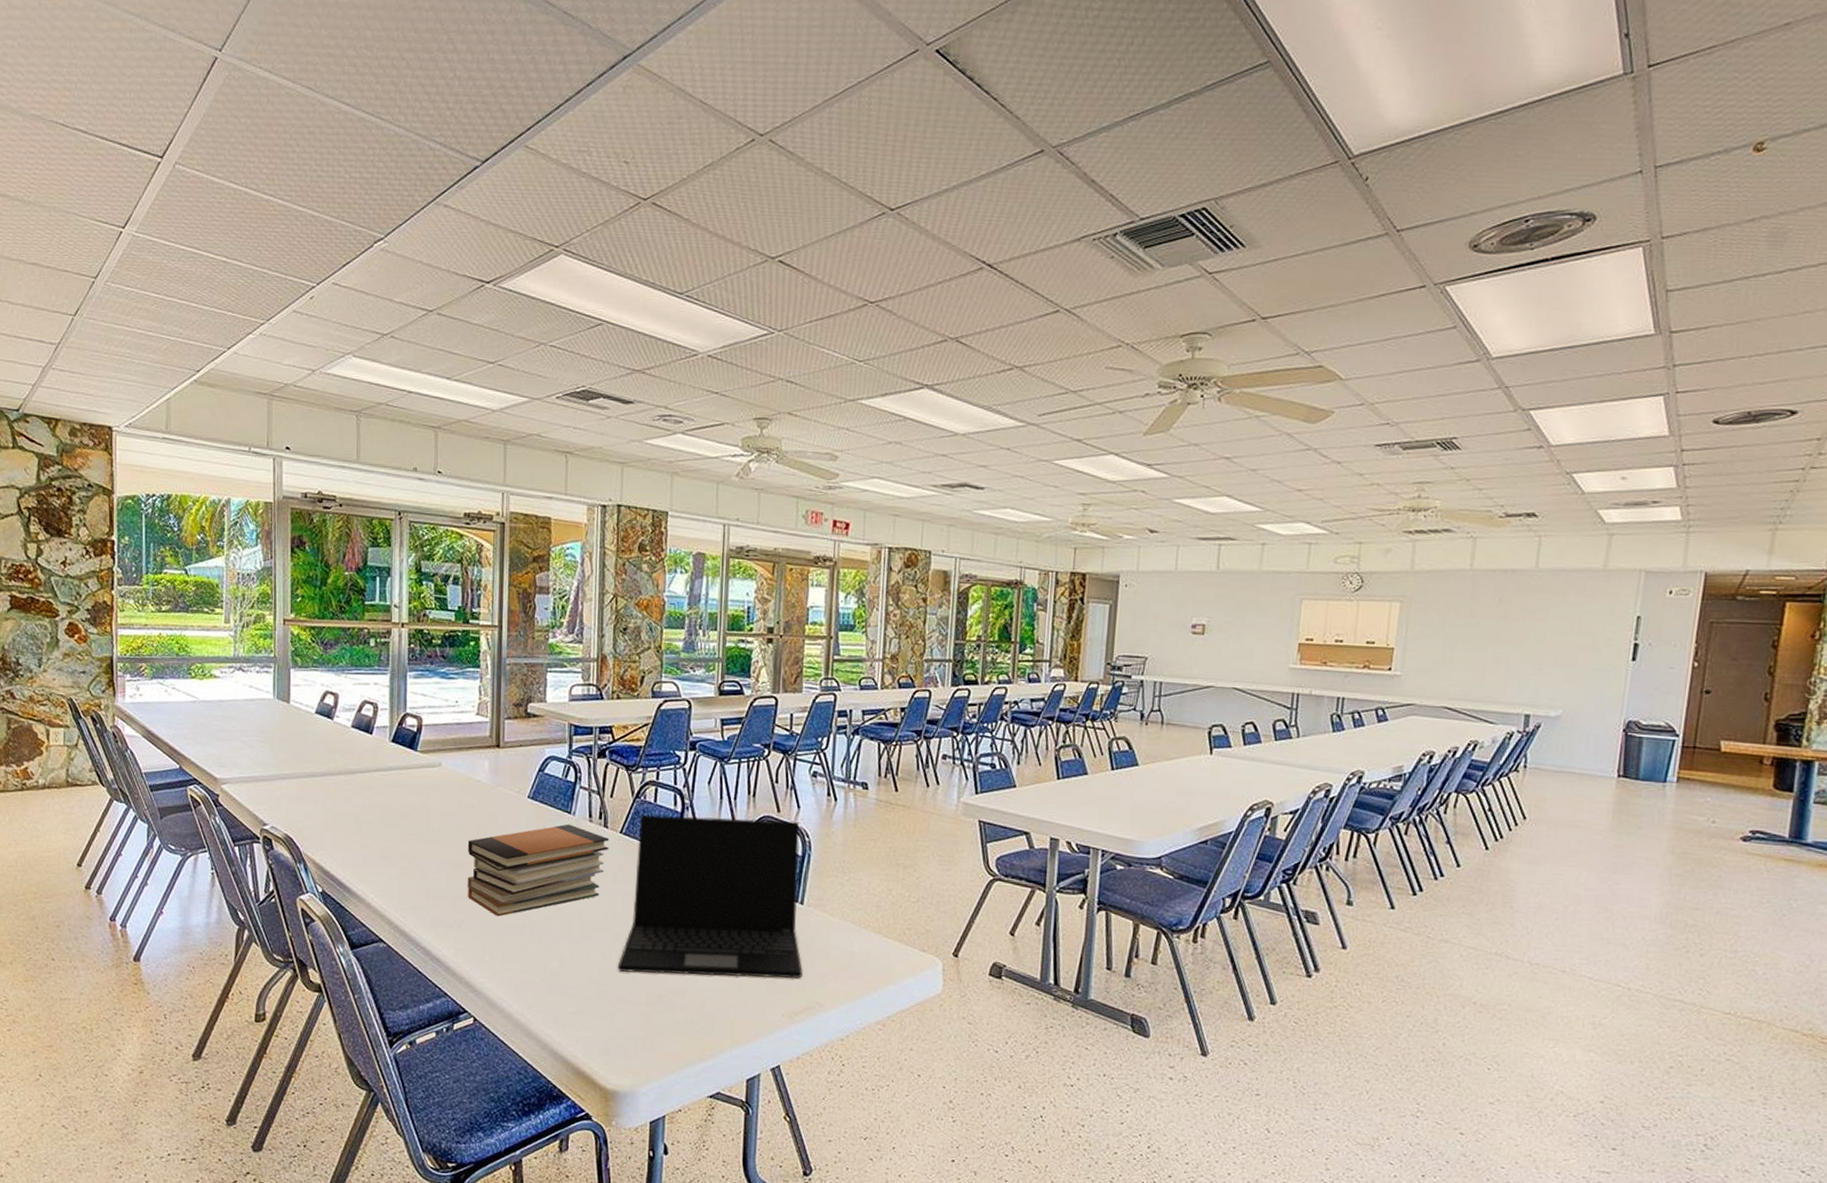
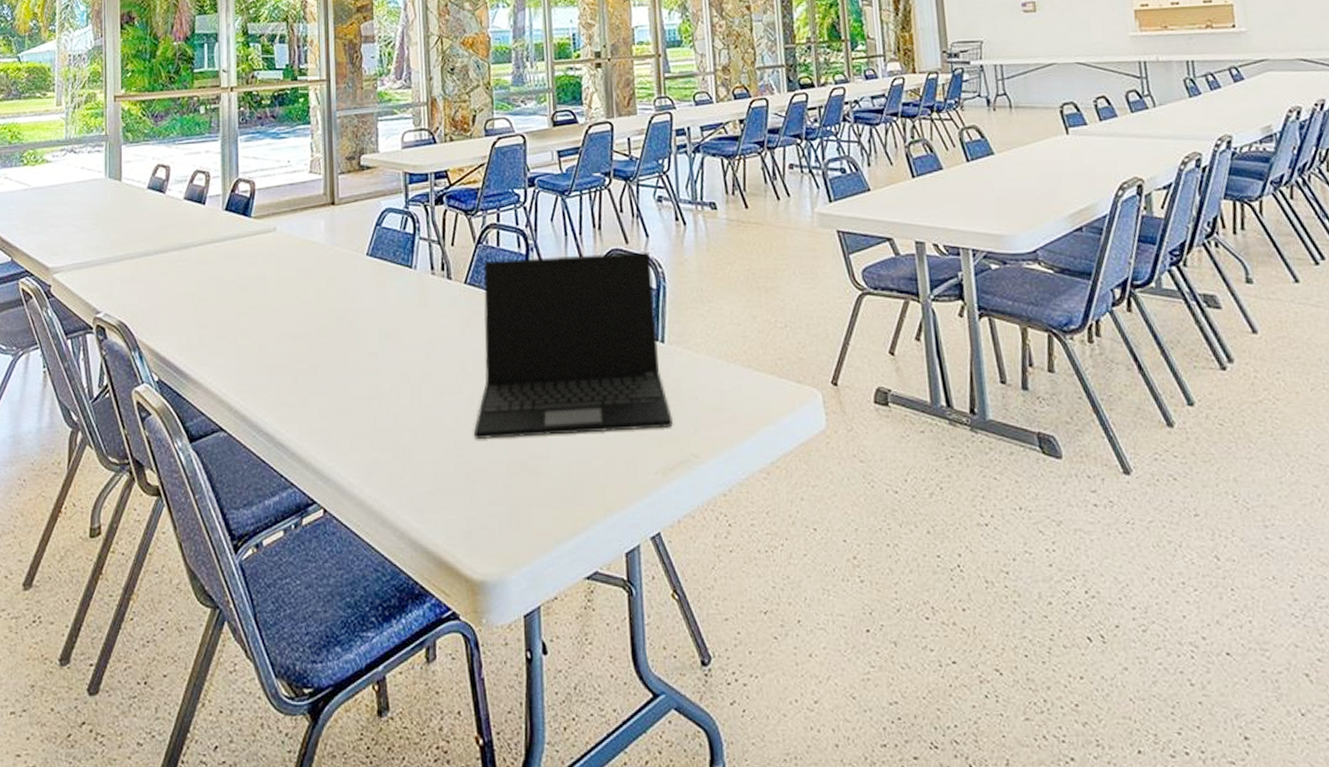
book stack: present [467,824,610,917] -> none [307,279,454,389]

